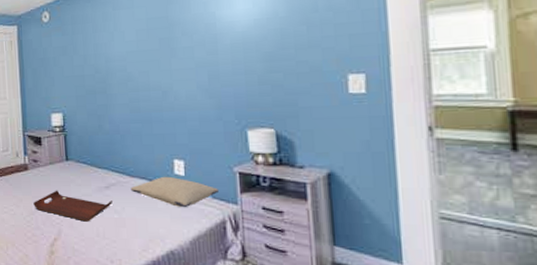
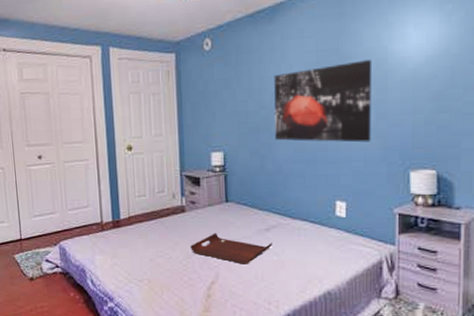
wall art: none [108,25,205,103] -> present [274,60,371,143]
pillow: present [130,176,219,207] -> none [291,217,378,248]

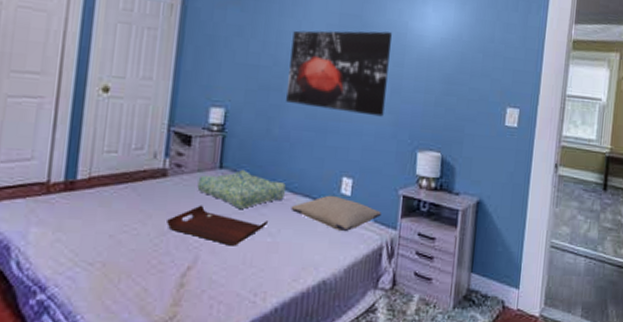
seat cushion: none [210,201,284,234] -> present [197,169,286,209]
pillow: none [291,217,378,248] -> present [291,195,381,231]

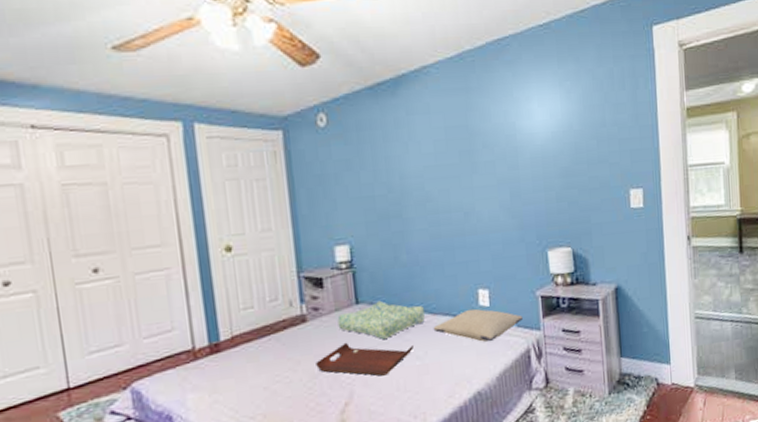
wall art: present [286,30,392,117] -> none [401,136,508,228]

